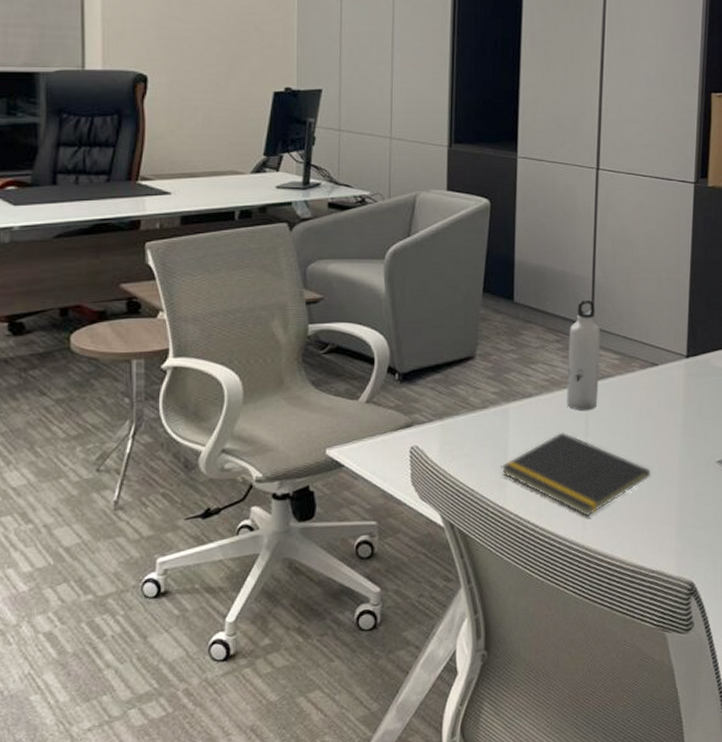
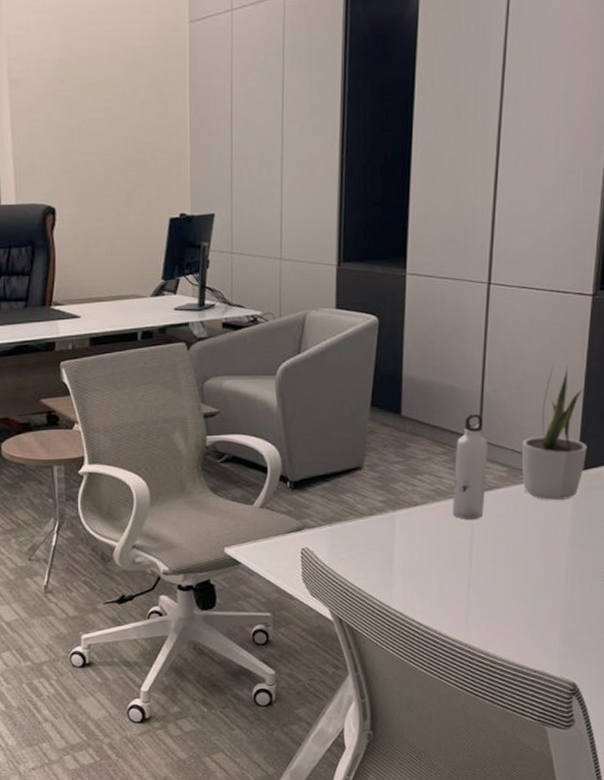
notepad: present [501,432,651,517] -> none [387,539,536,618]
potted plant: none [633,251,695,389] -> present [521,365,587,501]

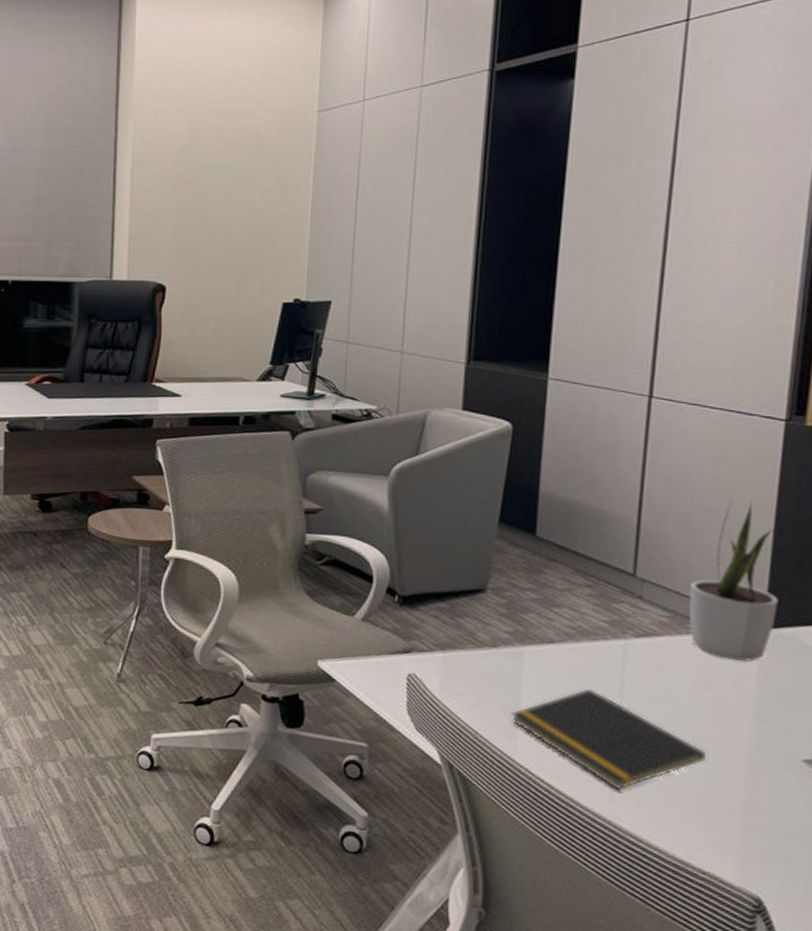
notepad: none [387,539,536,618] -> present [511,688,707,791]
water bottle: present [452,413,489,520] -> none [597,543,646,670]

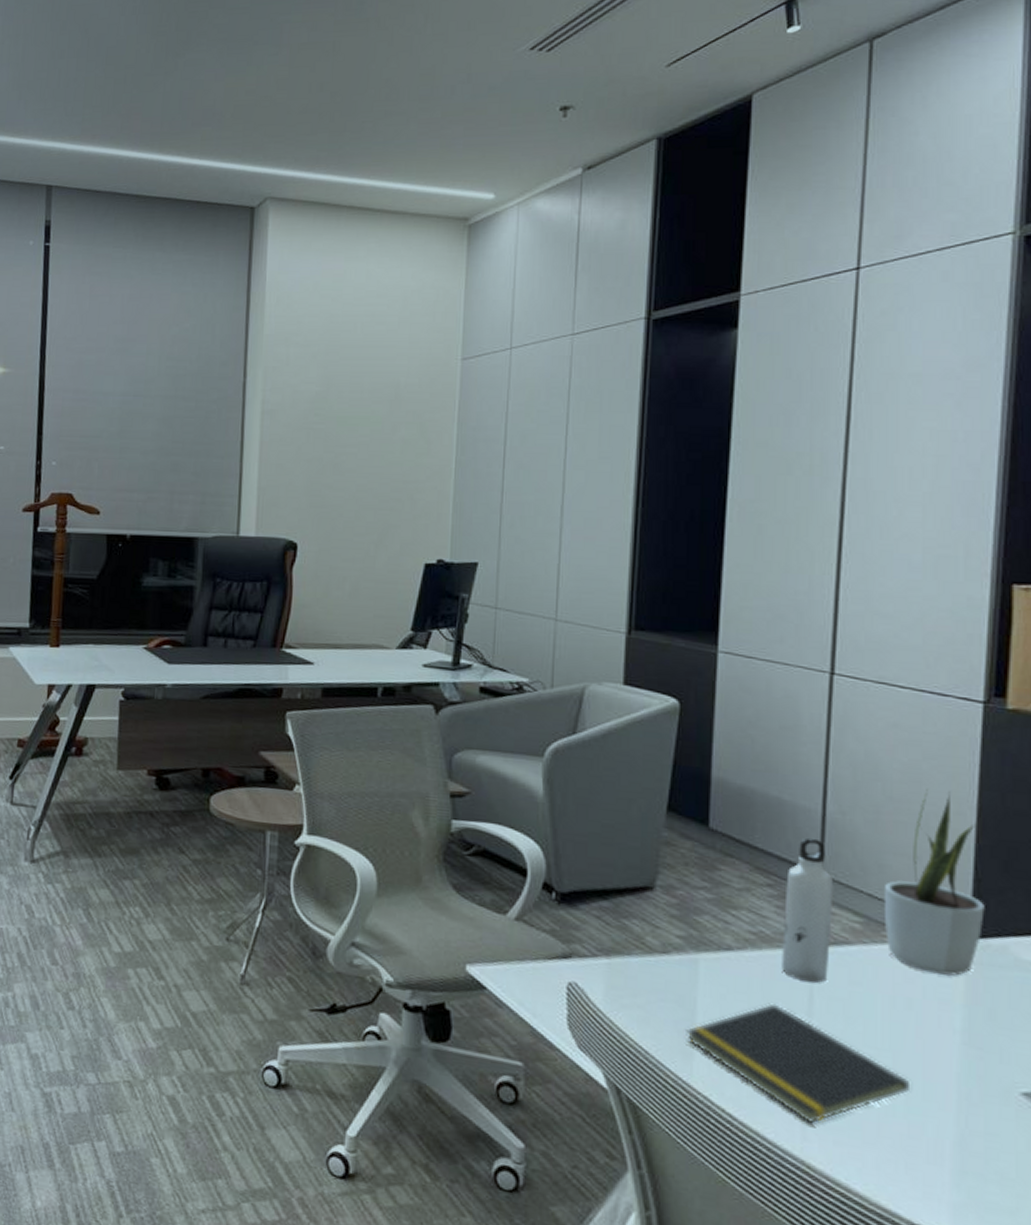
water bottle: none [597,543,646,670] -> present [782,837,834,983]

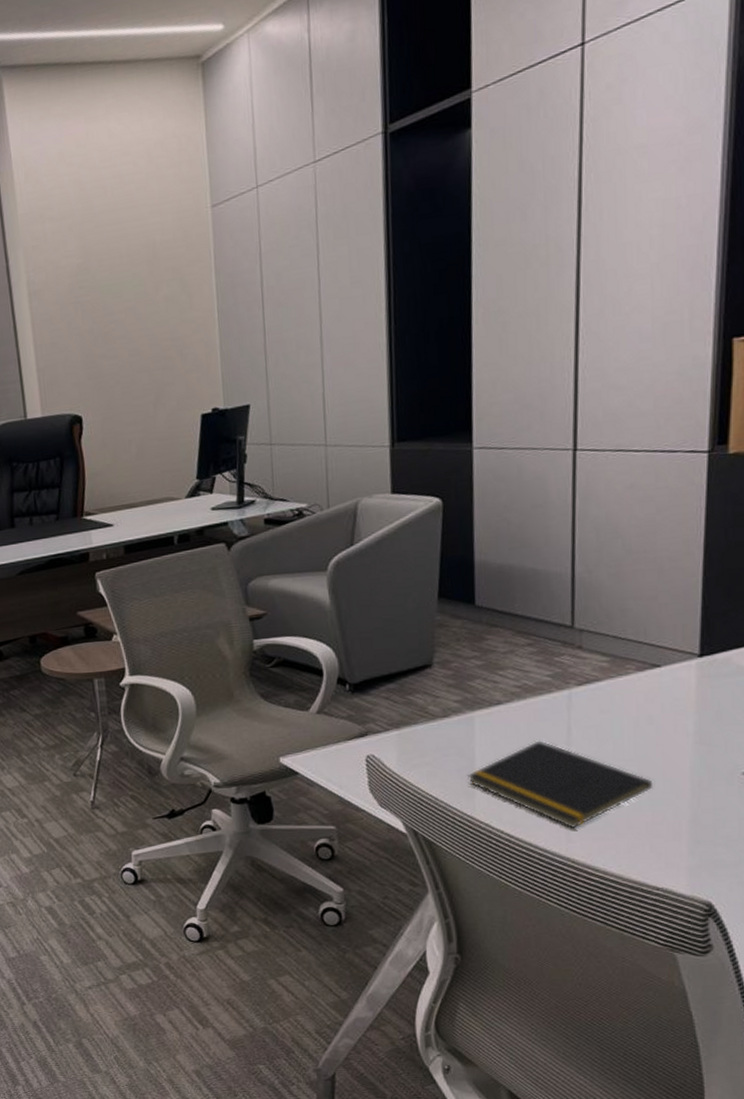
water bottle: present [782,837,834,983] -> none [543,597,585,719]
potted plant: present [883,788,985,977] -> none [626,536,711,692]

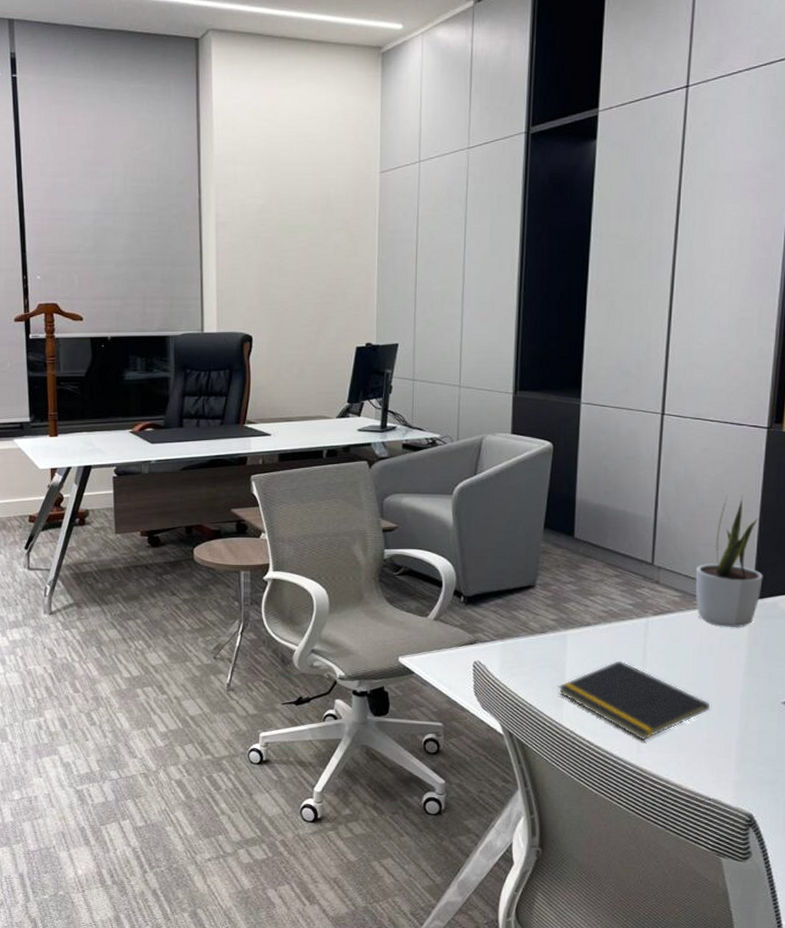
potted plant: none [626,536,711,692] -> present [695,494,763,628]

